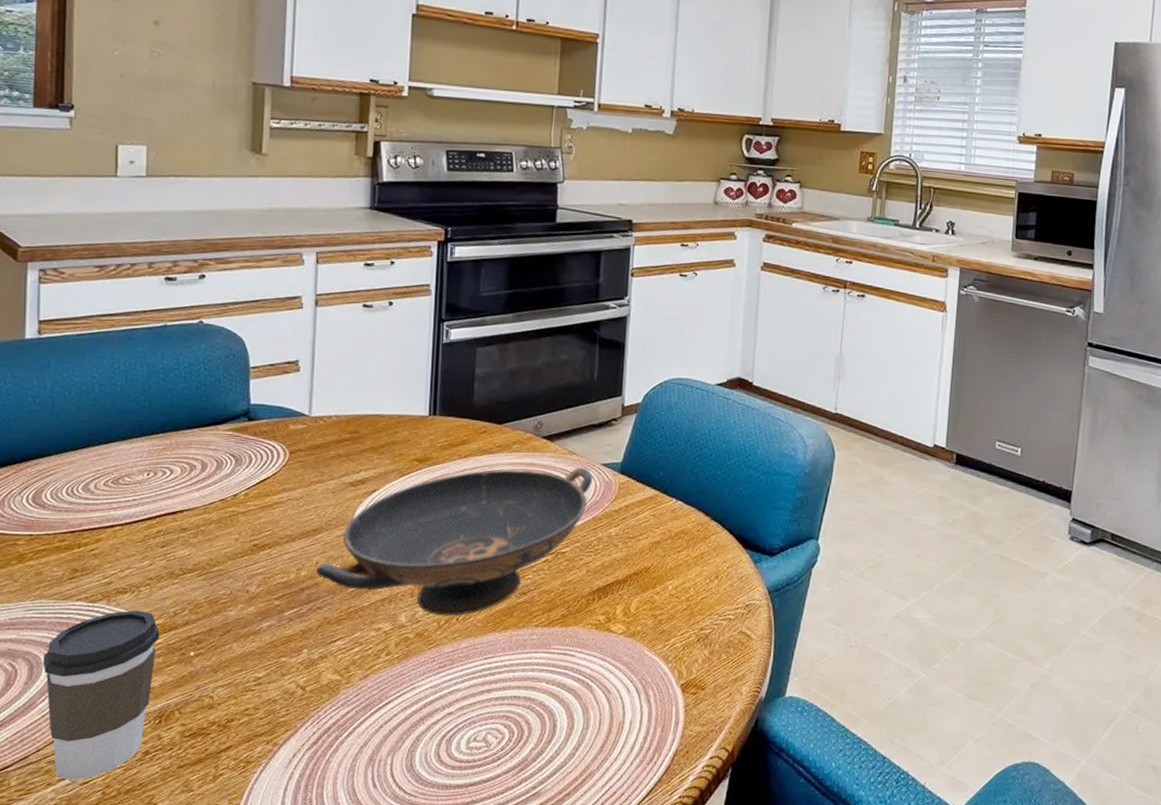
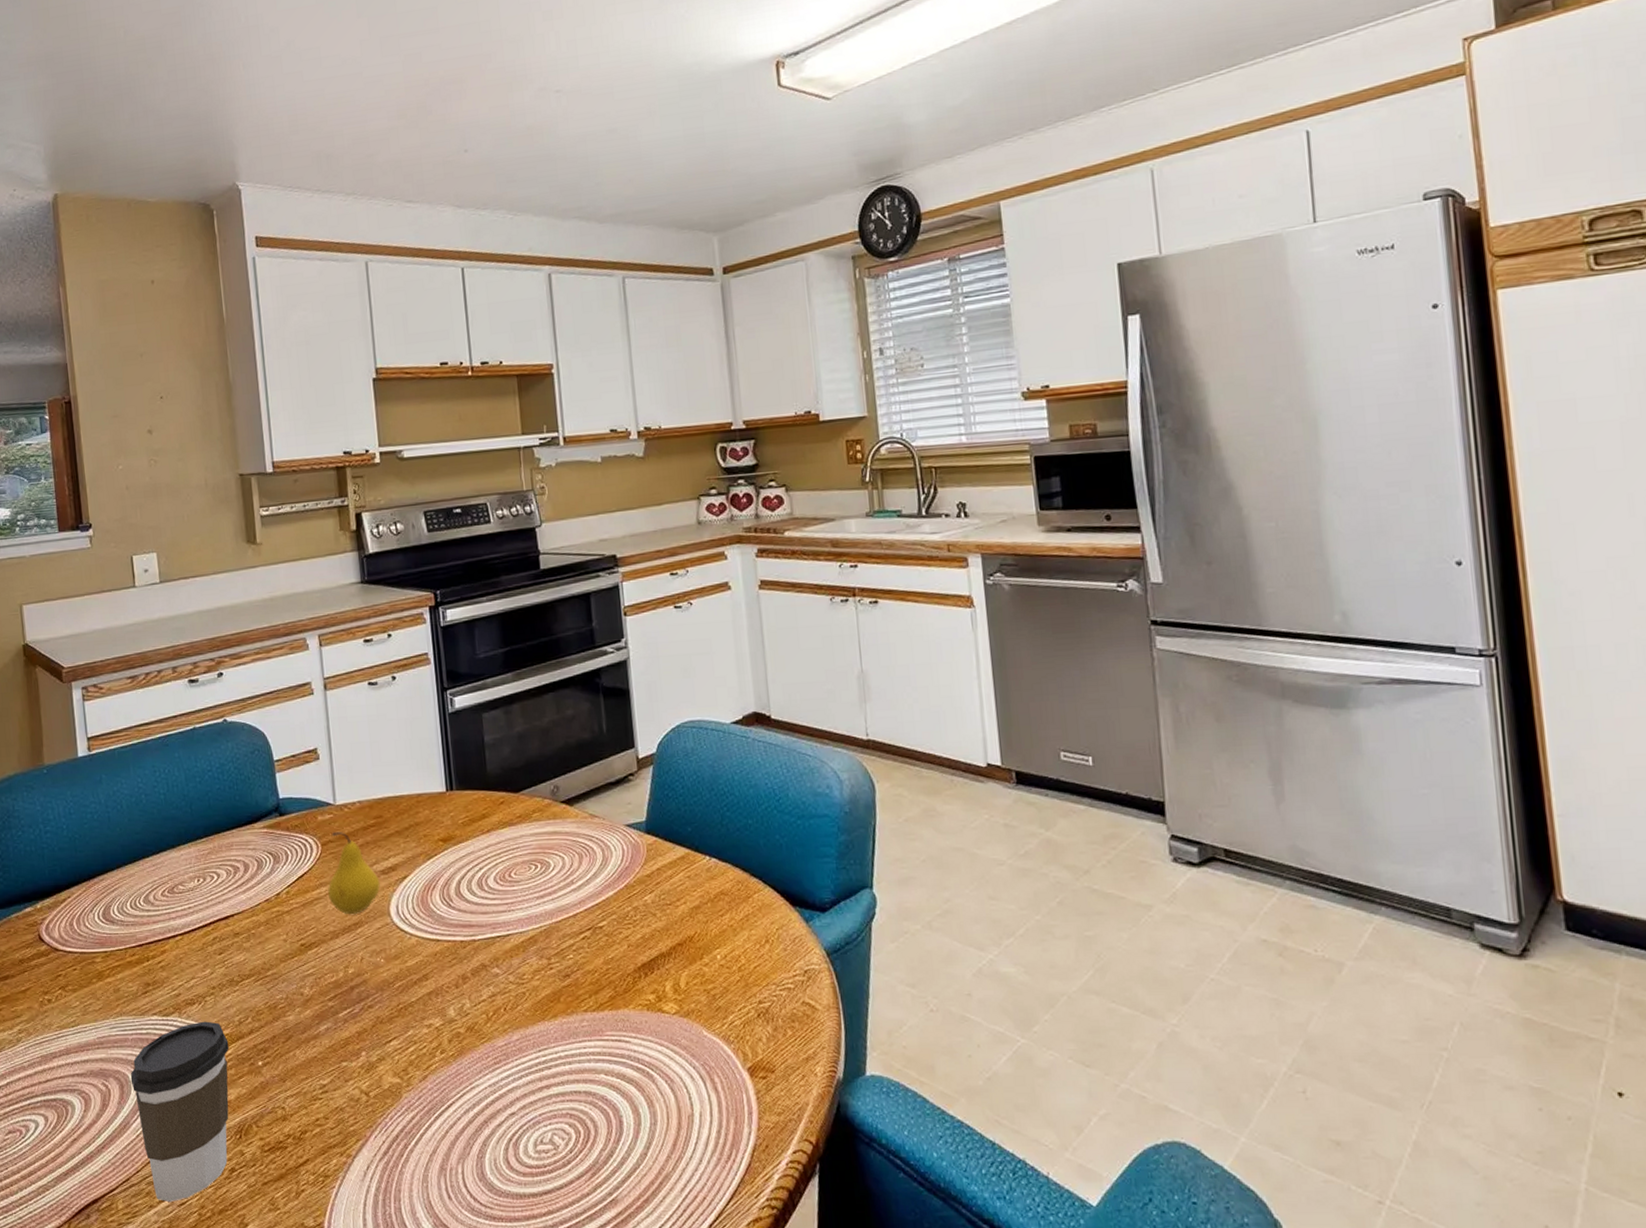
fruit: none [290,441,347,521] -> present [328,831,380,914]
decorative bowl: present [316,467,593,616] -> none [362,830,619,1006]

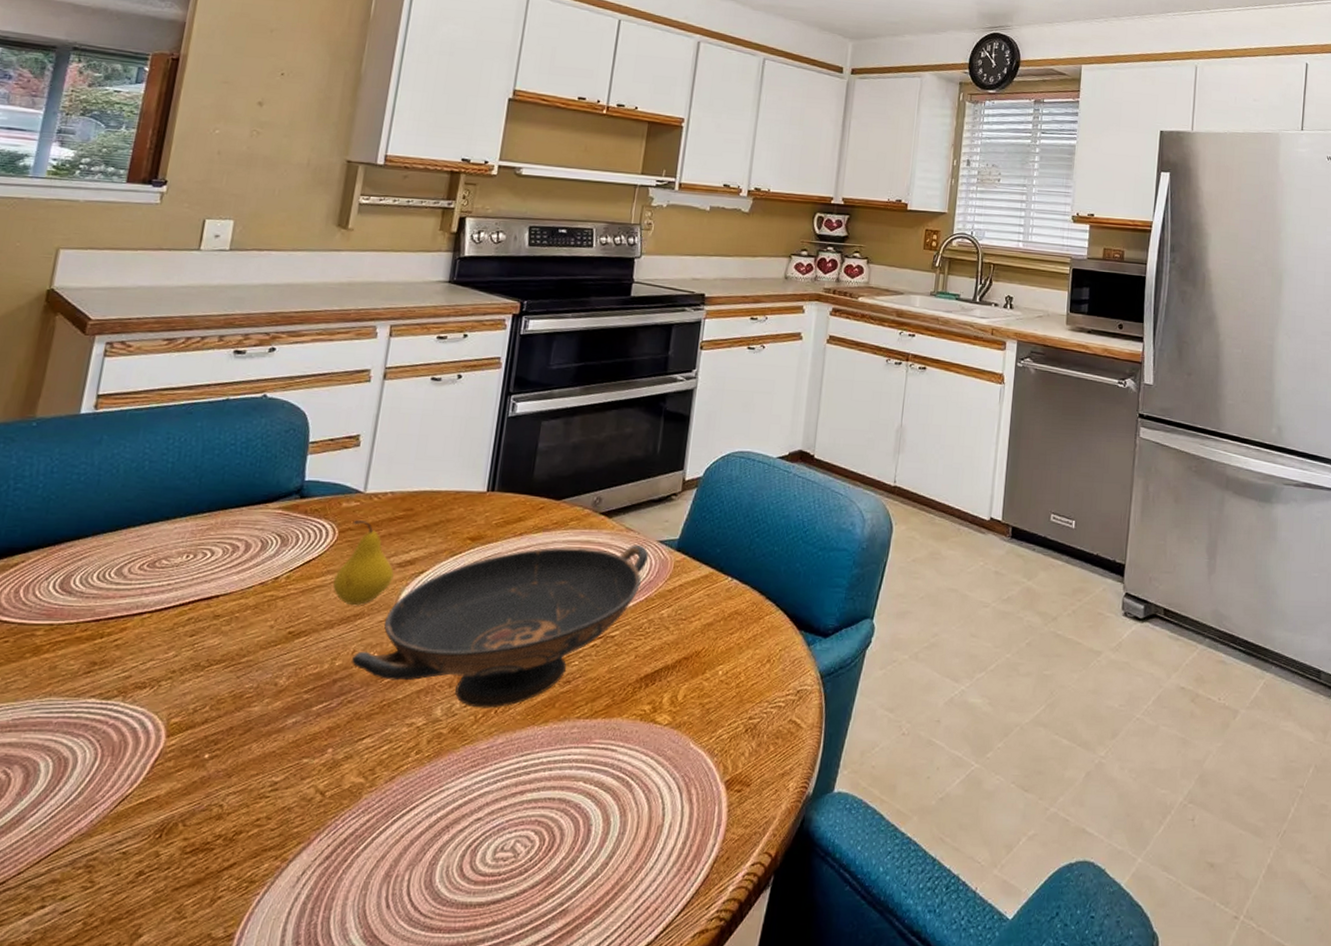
coffee cup: present [130,1021,229,1203] -> none [34,707,175,910]
decorative bowl: none [362,830,619,1006] -> present [352,544,649,708]

